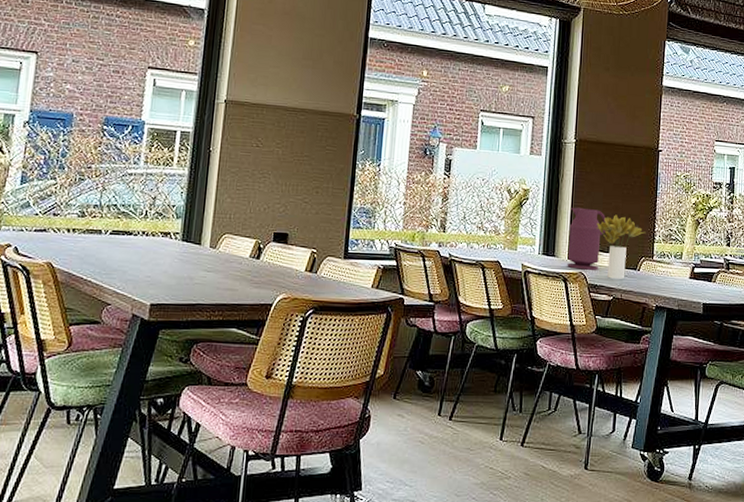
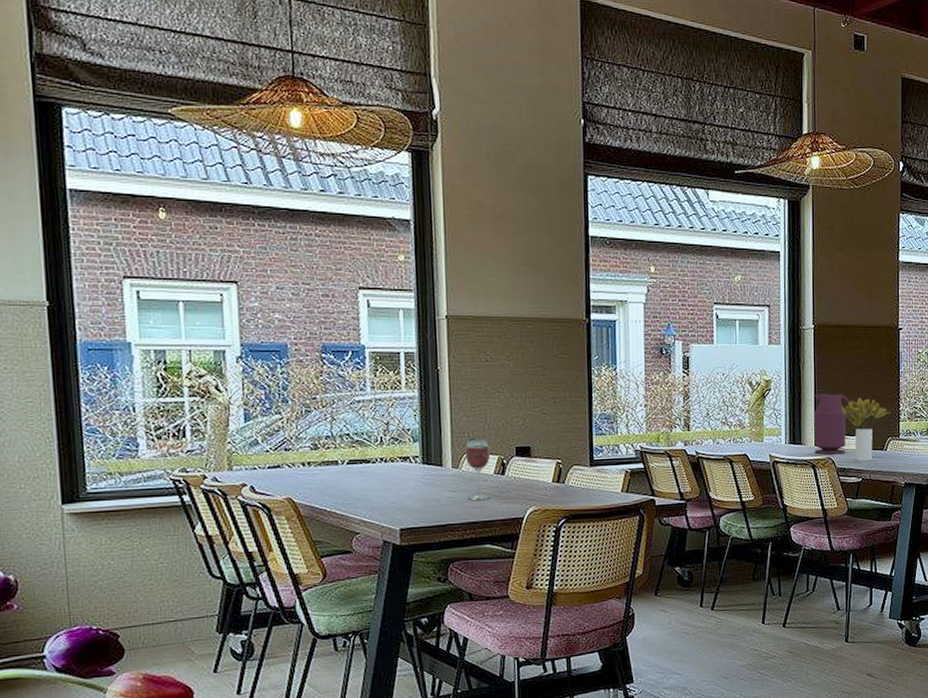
wineglass: none [221,219,249,283] -> present [465,437,491,501]

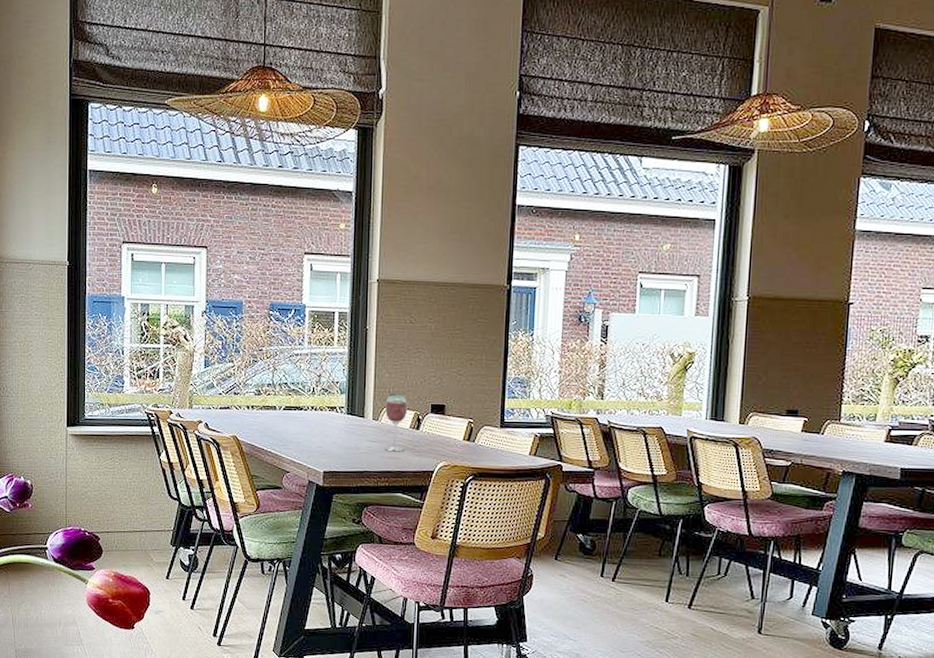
water jug: present [814,393,851,455] -> none [738,369,784,435]
flower bouquet: present [841,397,891,462] -> none [773,375,832,445]

